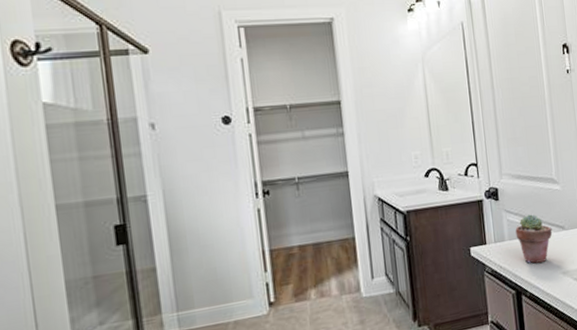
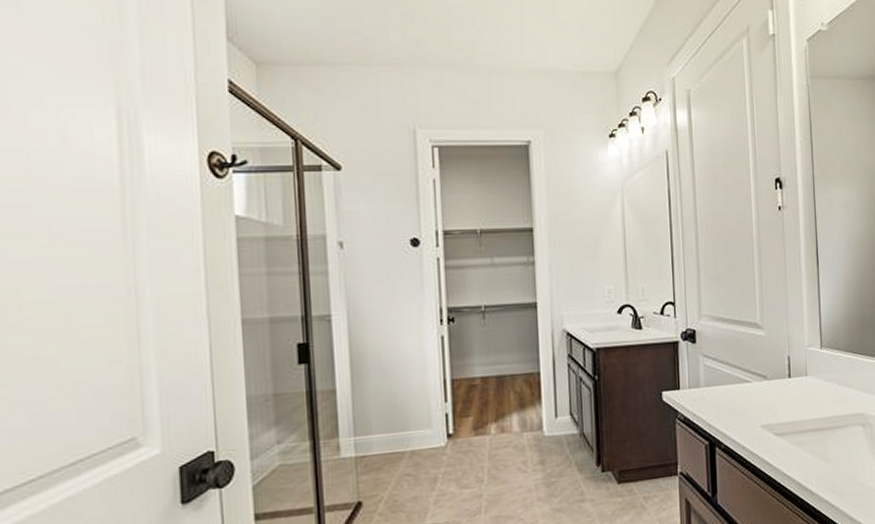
potted succulent: present [515,214,552,264] -> none [712,360,753,414]

